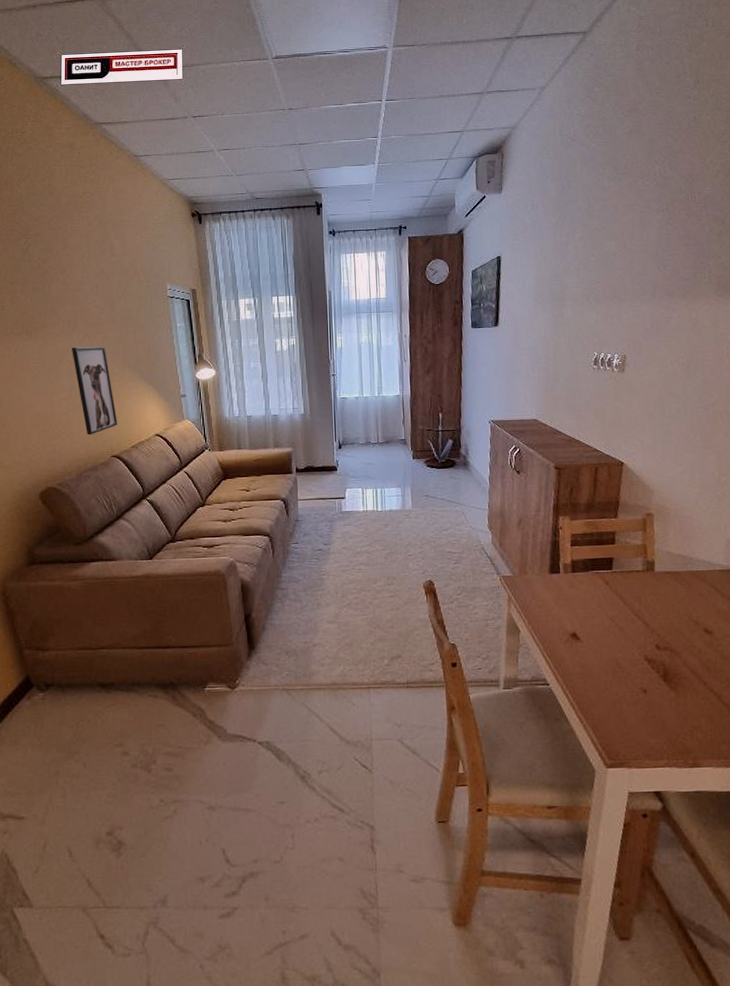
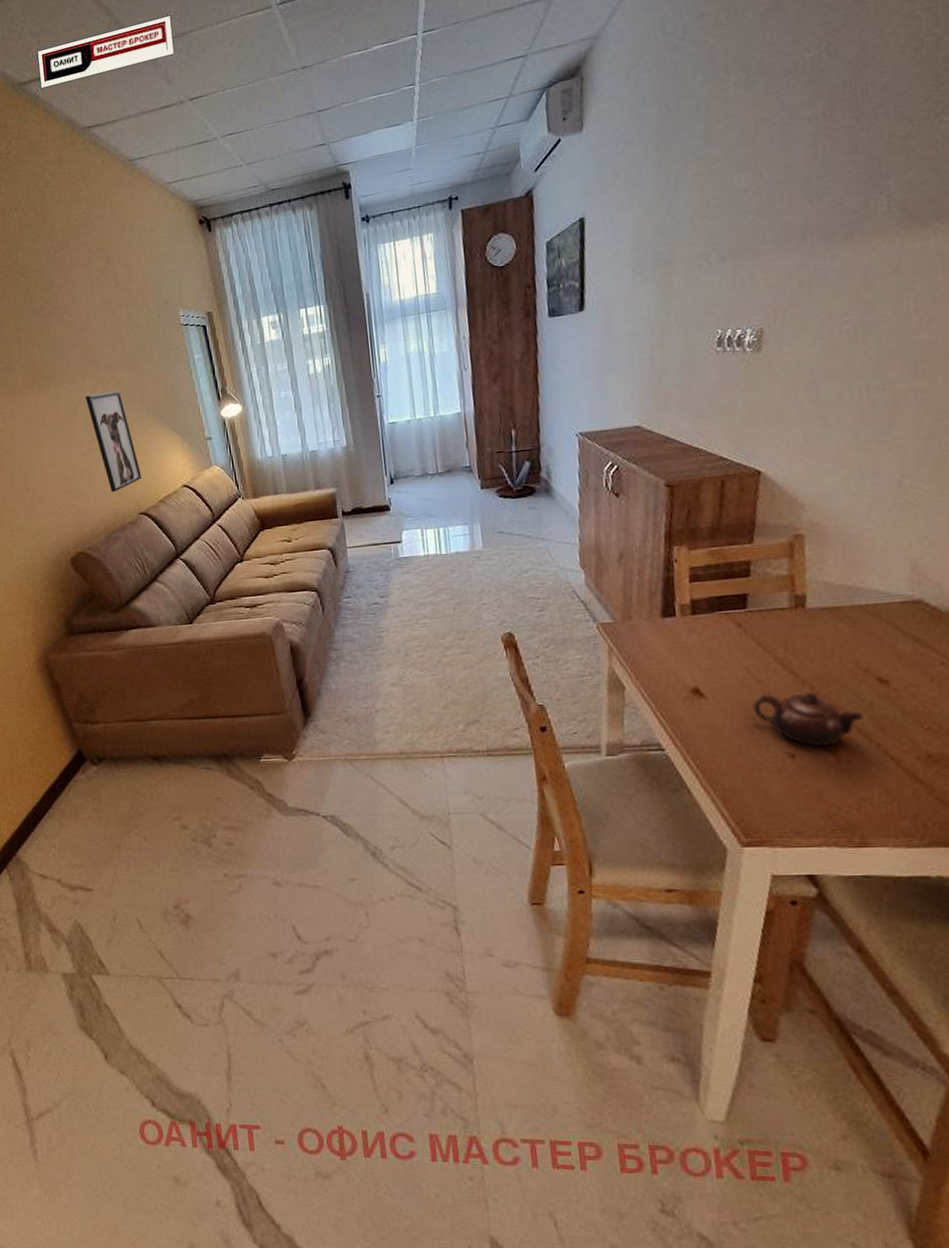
teapot: none [616,639,695,684] -> present [752,692,864,748]

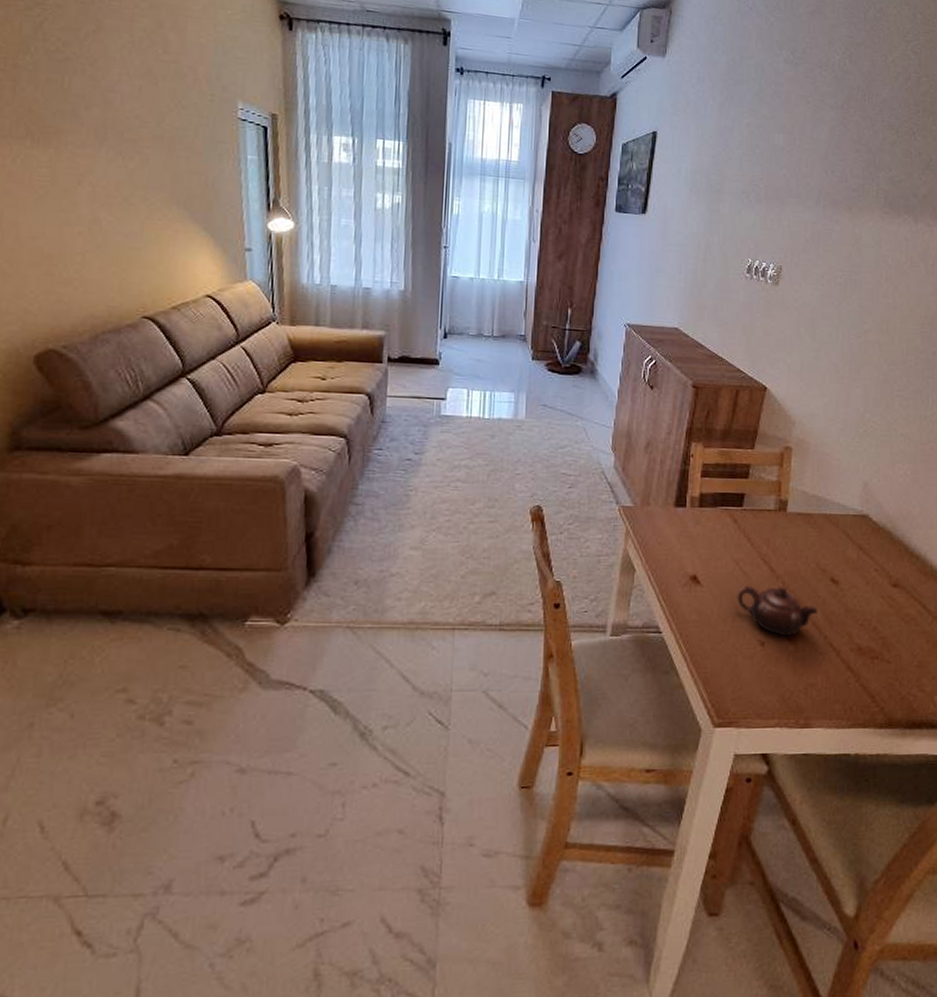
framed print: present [85,390,142,493] -> none [96,166,155,287]

